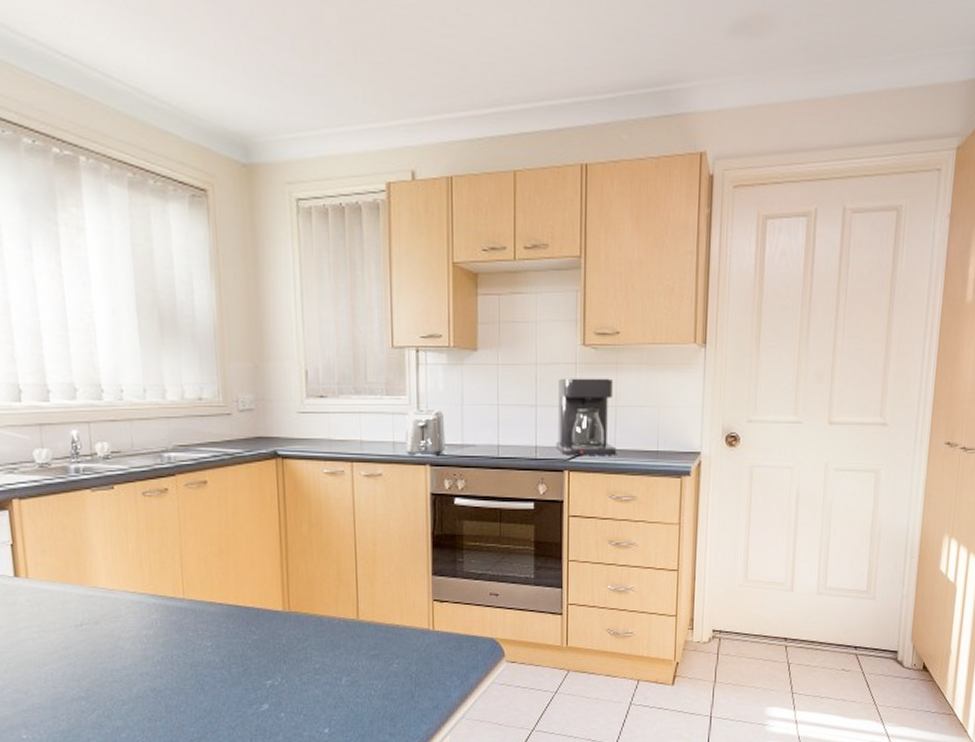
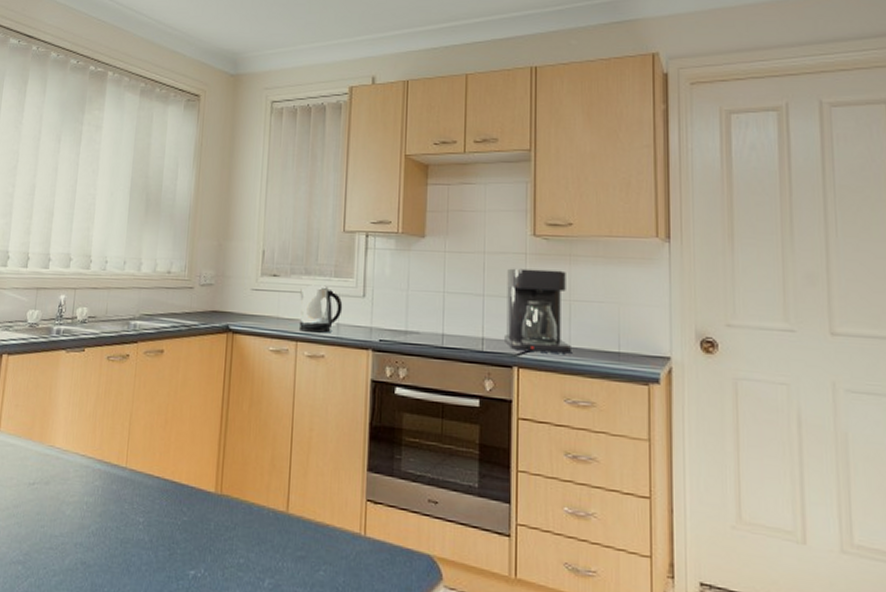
kettle: none [351,404,397,453] -> present [298,284,343,334]
toaster: present [405,409,446,456] -> none [349,292,390,341]

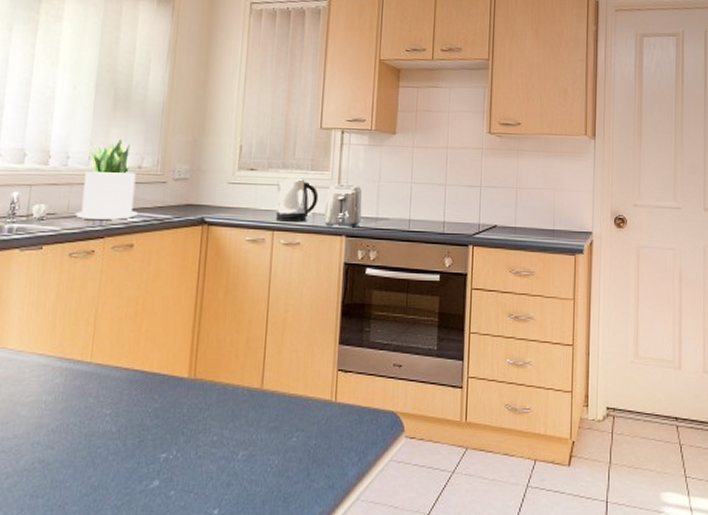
planter: none [112,244,167,325] -> present [75,139,137,220]
toaster: none [349,292,390,341] -> present [324,183,362,228]
coffee maker: present [503,268,573,354] -> none [461,161,518,232]

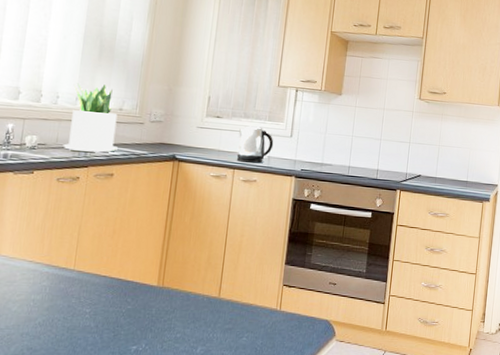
toaster: present [324,183,362,228] -> none [277,133,311,171]

